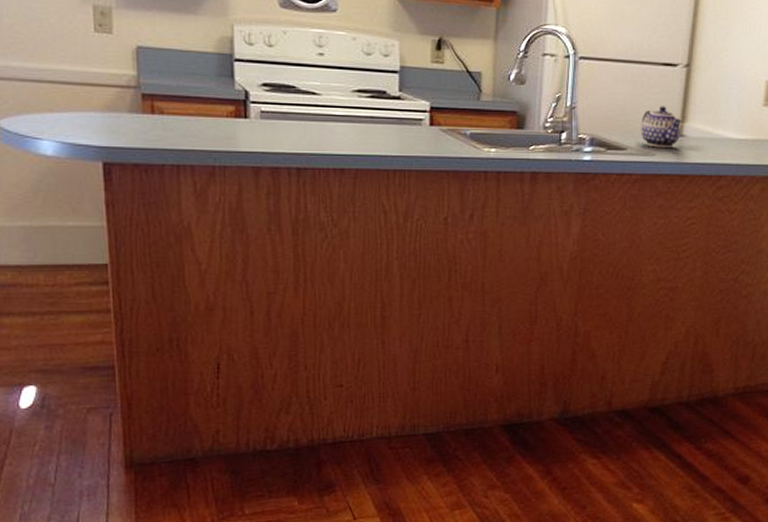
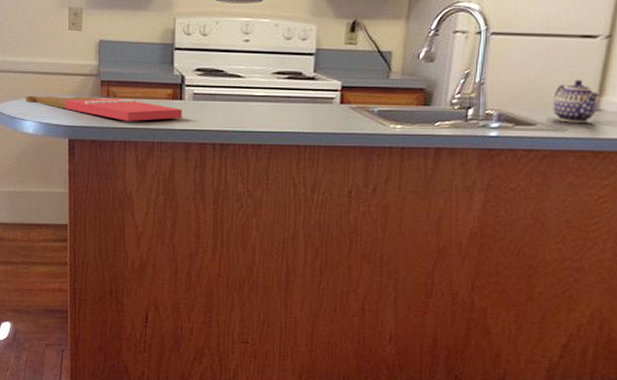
cutting board: none [39,109,249,142] -> present [25,95,182,121]

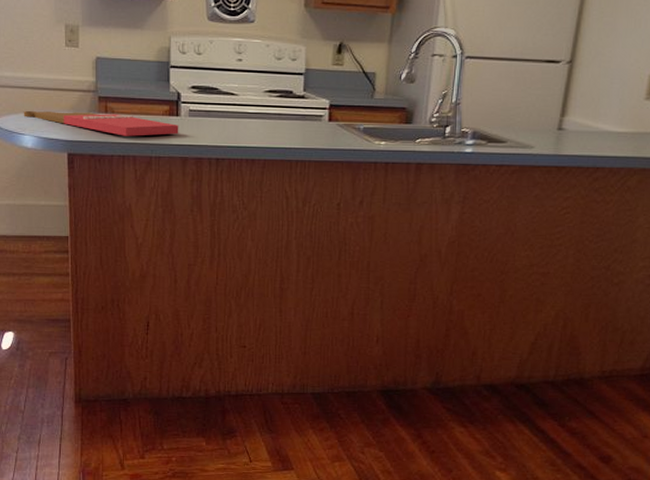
teapot: present [553,79,600,123] -> none [521,101,562,141]

